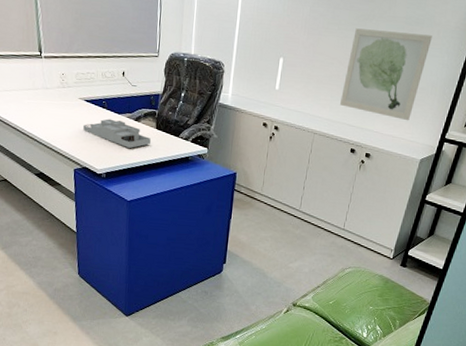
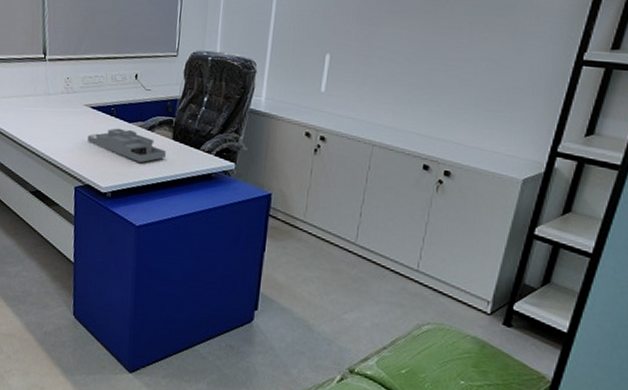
wall art: present [340,28,432,121] -> none [407,16,529,130]

